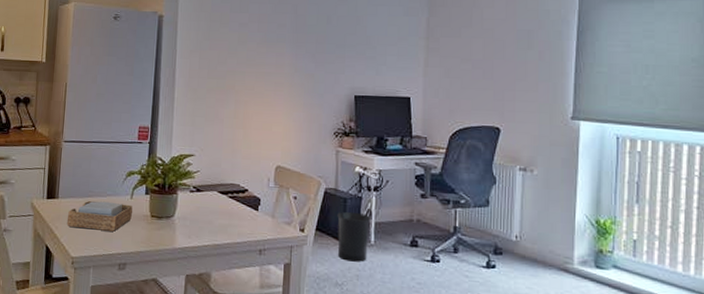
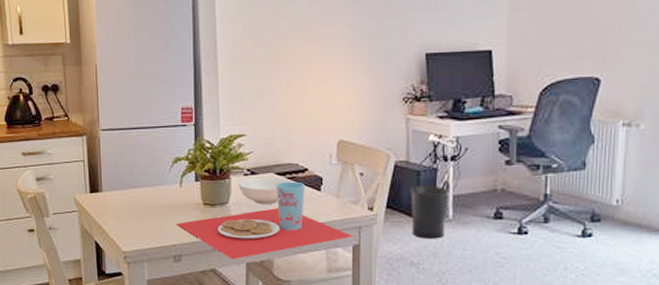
napkin holder: present [66,200,133,232] -> none [114,191,183,223]
place setting: none [124,200,285,271] -> present [176,181,353,260]
bowl: none [183,194,233,220] -> present [237,177,292,204]

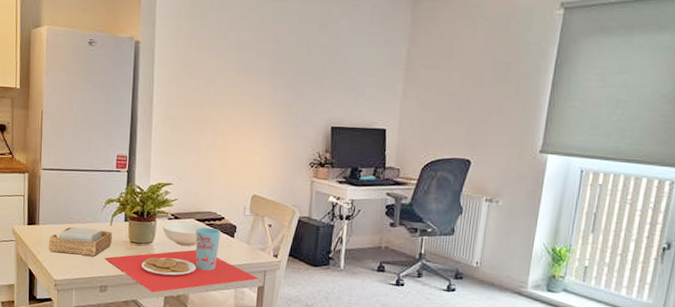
napkin holder: none [114,191,183,223] -> present [48,226,112,256]
waste bin: present [410,186,449,239] -> none [309,239,342,286]

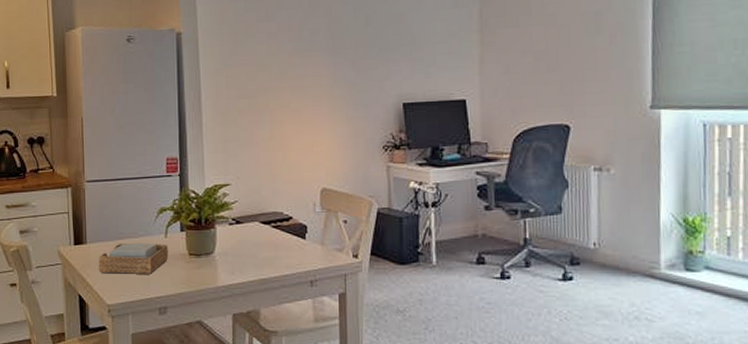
place setting: present [104,227,259,293] -> none [161,230,339,311]
bowl: present [162,221,210,246] -> none [223,226,277,253]

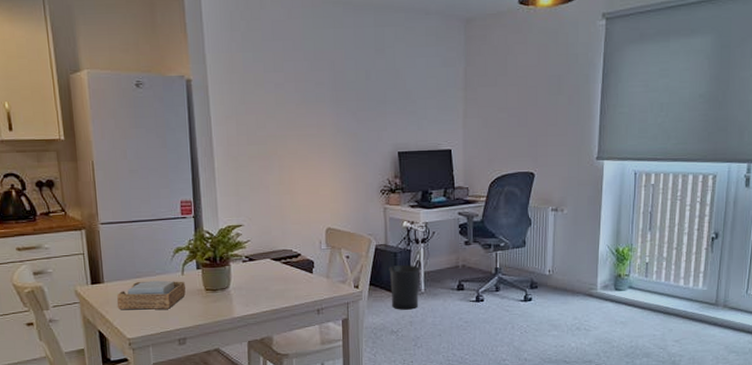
waste bin: none [393,233,431,286] -> present [389,265,421,310]

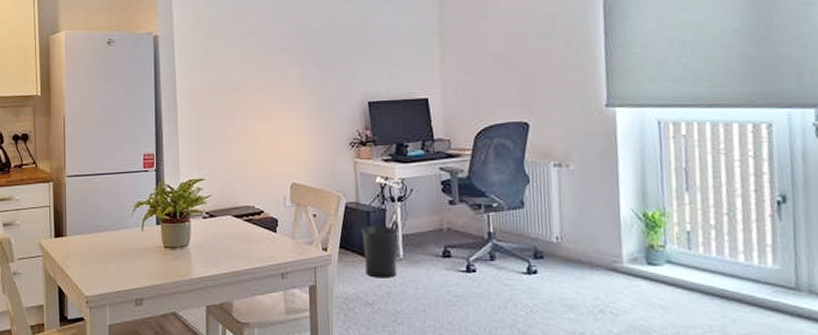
napkin holder: present [117,280,186,310] -> none [77,235,144,266]

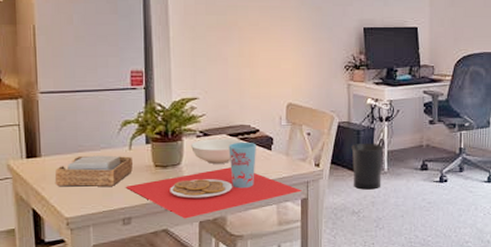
napkin holder: none [77,235,144,266] -> present [54,155,133,187]
place setting: none [137,223,310,303] -> present [125,141,302,219]
bowl: none [197,219,249,246] -> present [190,138,244,164]

